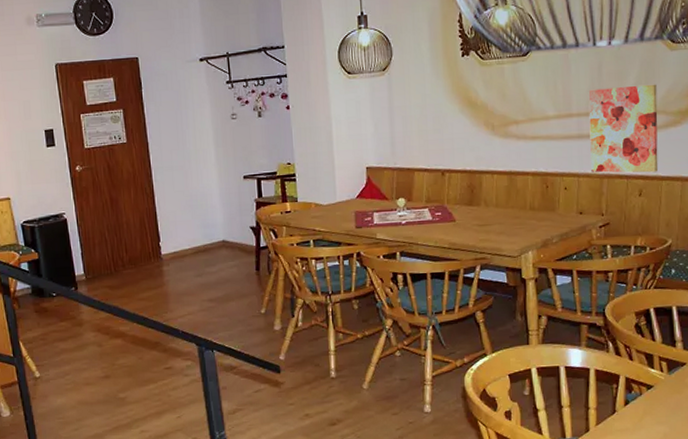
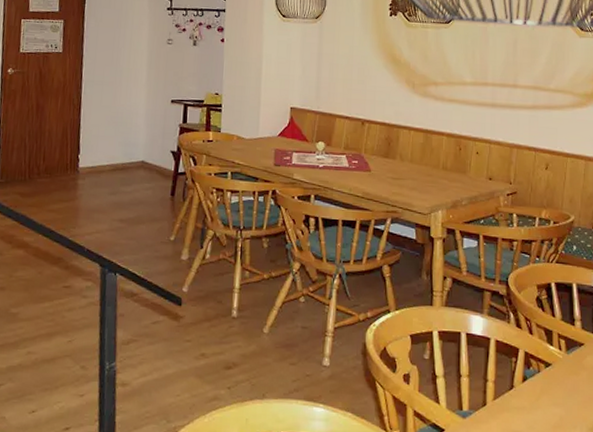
wall art: present [588,84,659,173] -> none [502,62,566,149]

